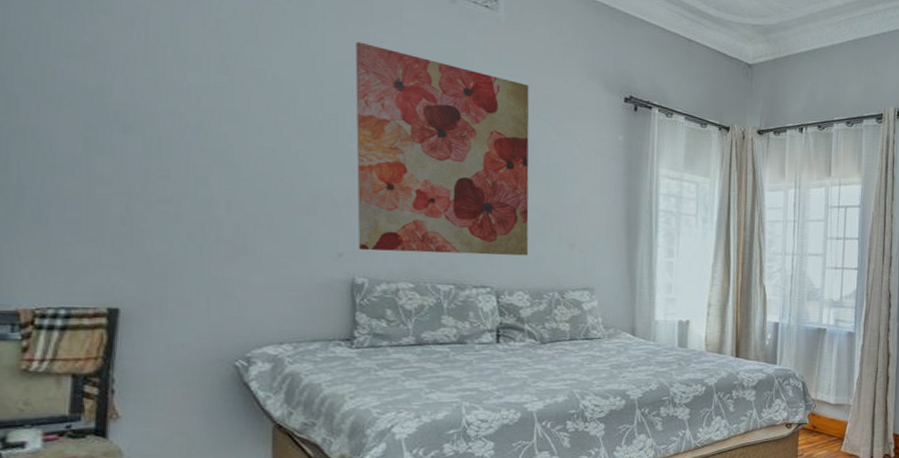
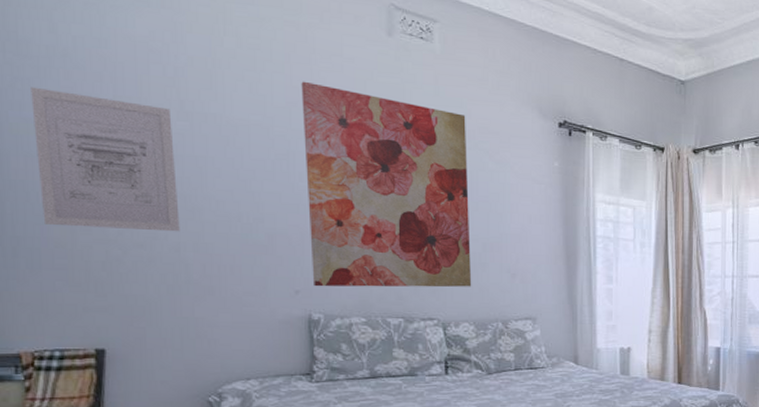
wall art: none [49,29,213,189] -> present [31,86,180,232]

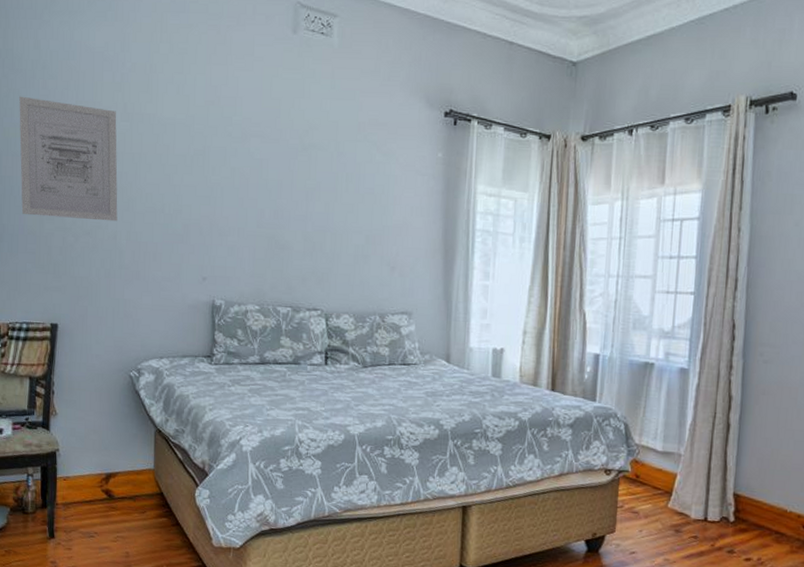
wall art: present [301,81,472,288] -> none [217,81,358,279]

